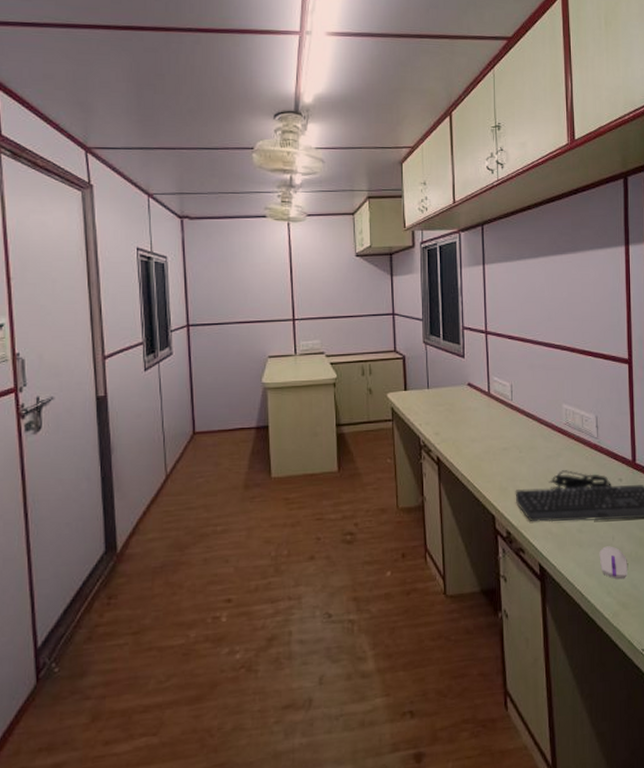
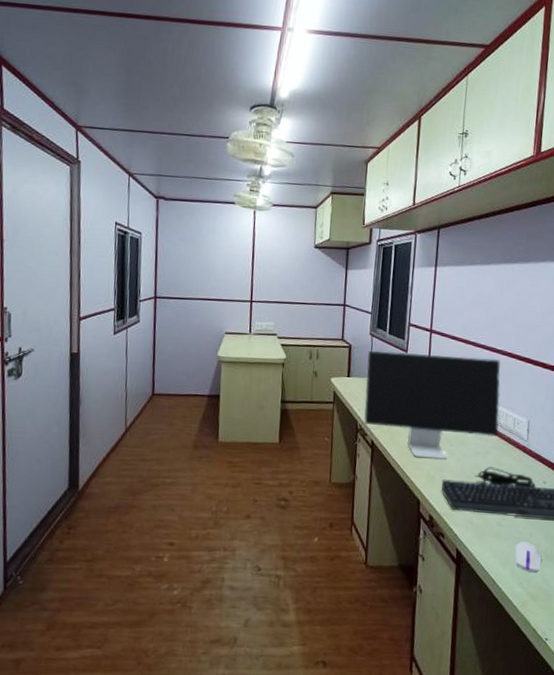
computer monitor: none [422,354,567,469] -> present [363,350,501,460]

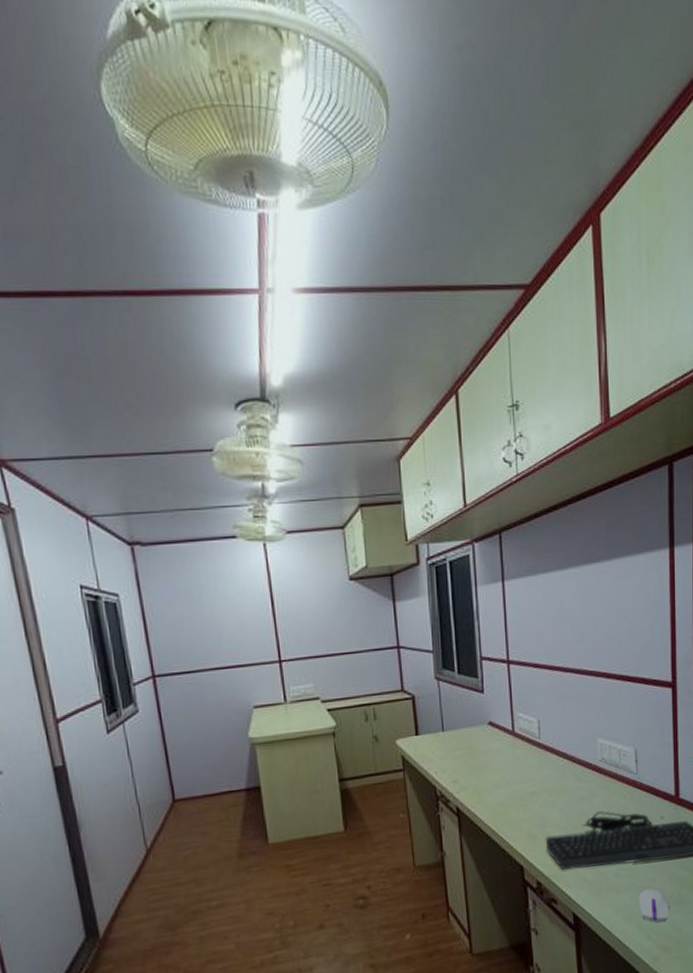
computer monitor: present [363,350,501,460] -> none [435,682,603,816]

